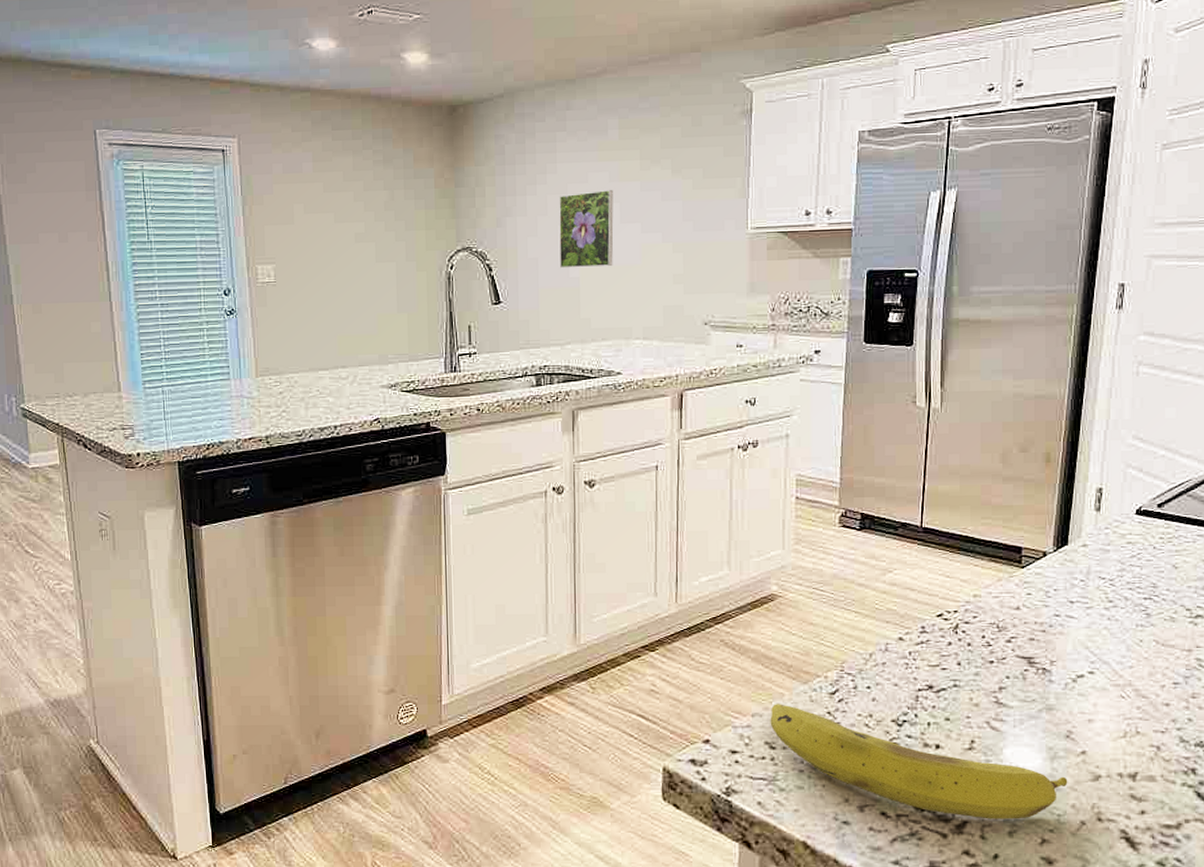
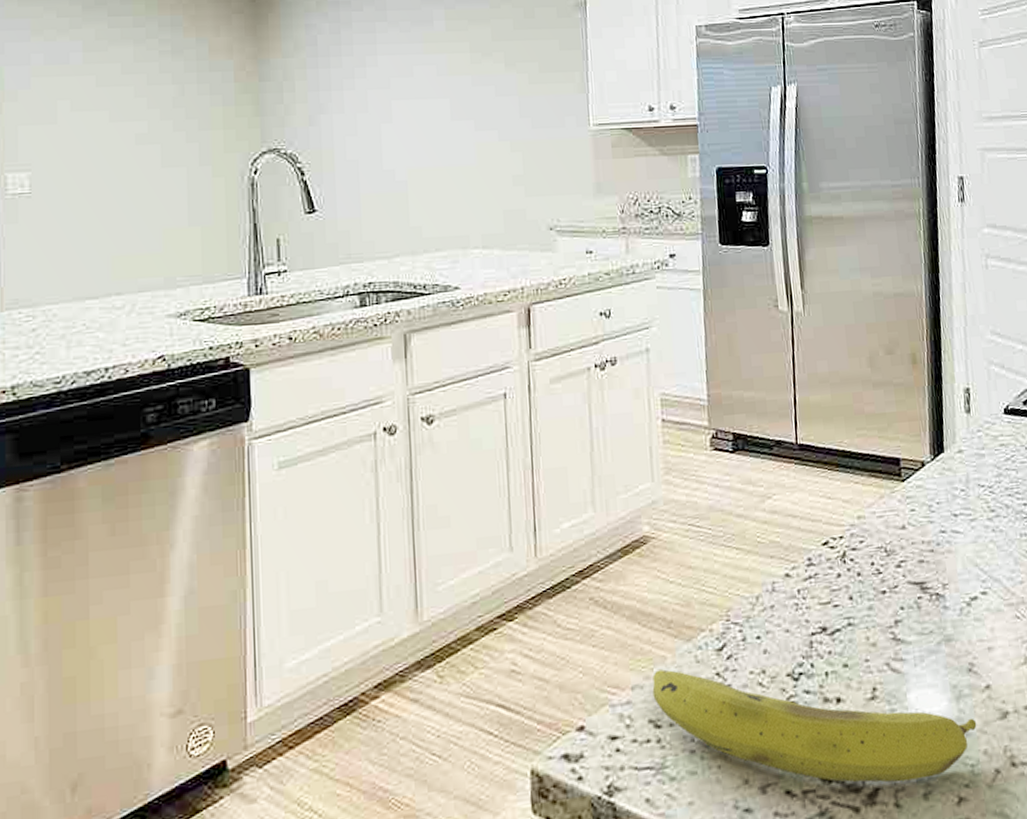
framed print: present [559,190,614,268] -> none [381,85,445,171]

